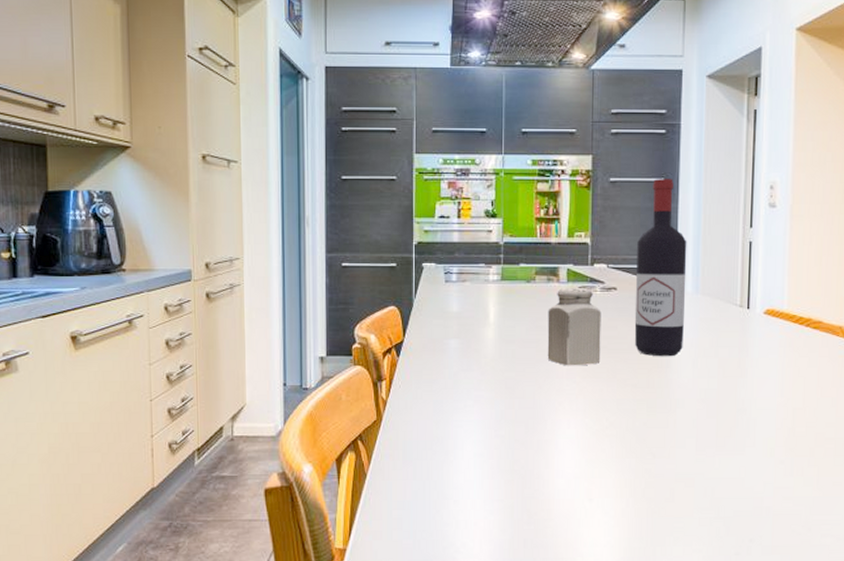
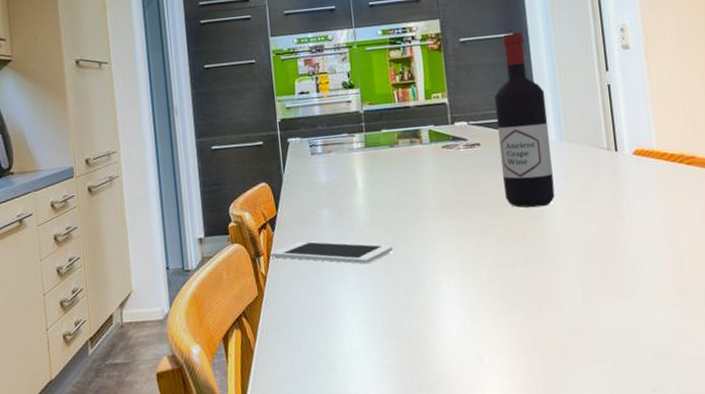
cell phone: none [393,369,518,398] -> present [270,241,393,265]
salt shaker: present [547,287,601,366] -> none [414,146,473,226]

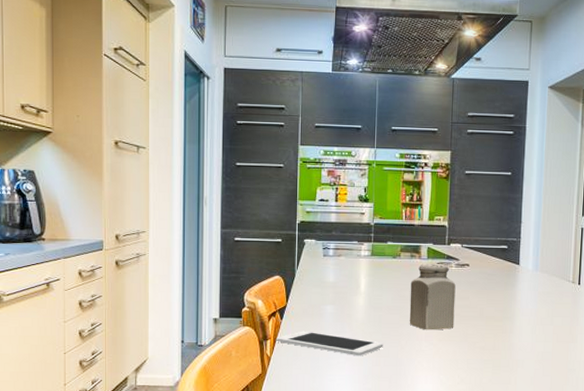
salt shaker: none [414,146,473,226] -> present [409,263,456,330]
wine bottle: present [494,33,555,208] -> none [483,173,529,324]

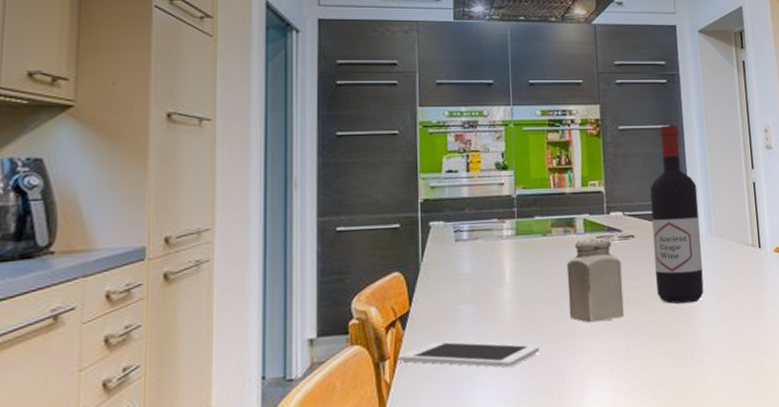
wine bottle: none [483,173,529,324] -> present [650,125,704,304]

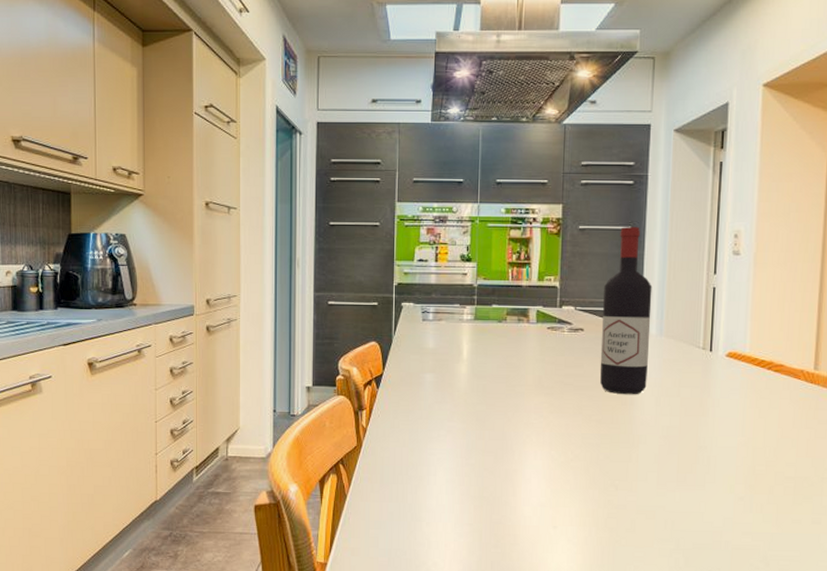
cell phone: present [398,341,540,368] -> none [373,400,488,429]
salt shaker: present [566,237,624,323] -> none [516,327,569,402]

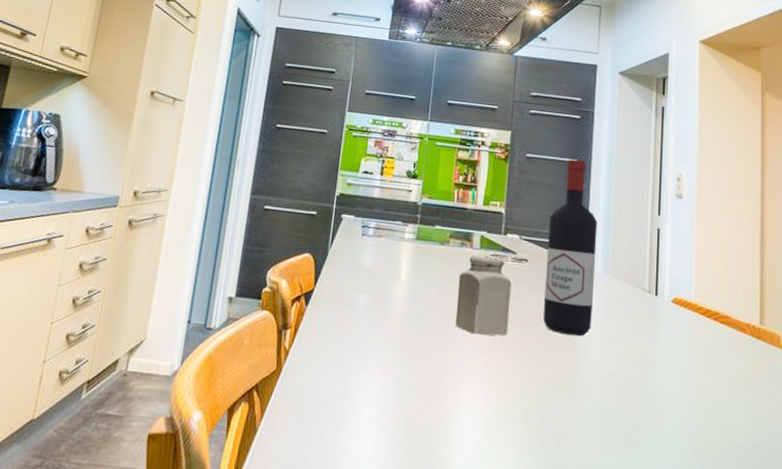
salt shaker: none [516,327,569,402] -> present [455,254,512,336]

